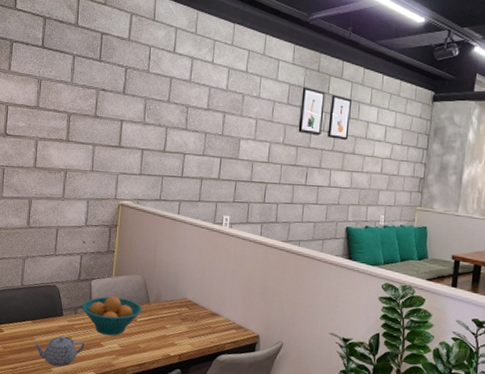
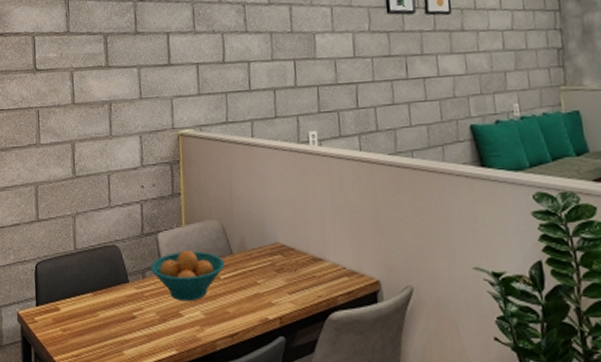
teapot: present [33,336,86,367] -> none [97,308,161,348]

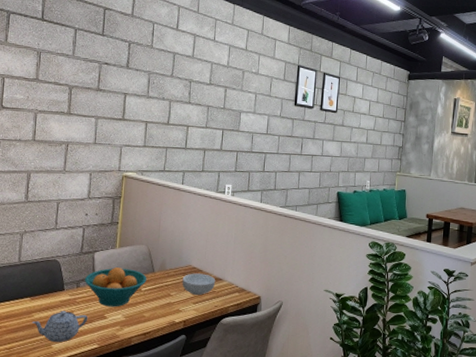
teapot: none [97,308,161,348] -> present [31,311,88,343]
cereal bowl: none [269,253,315,282] -> present [182,273,216,295]

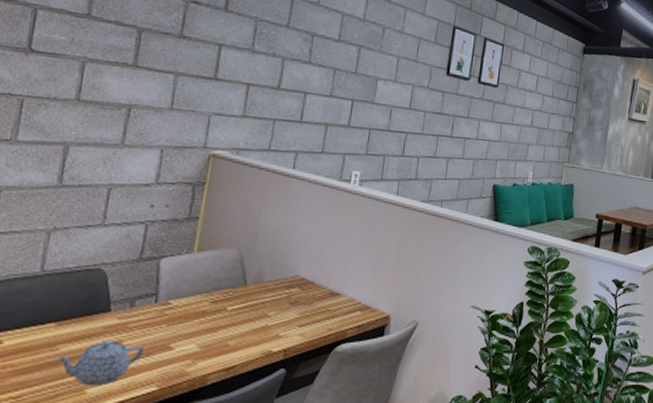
fruit bowl: present [85,267,147,307] -> none [143,279,236,334]
cereal bowl: present [182,273,216,295] -> none [284,286,332,315]

